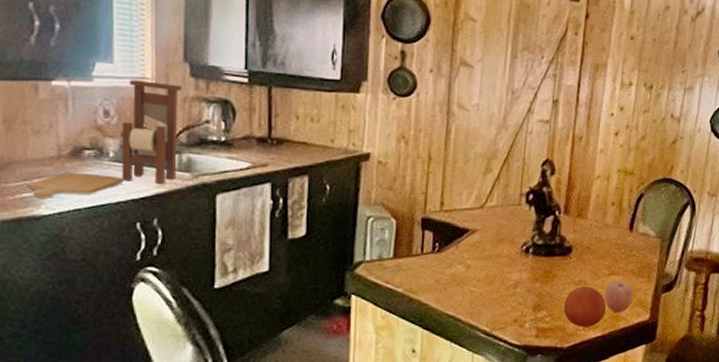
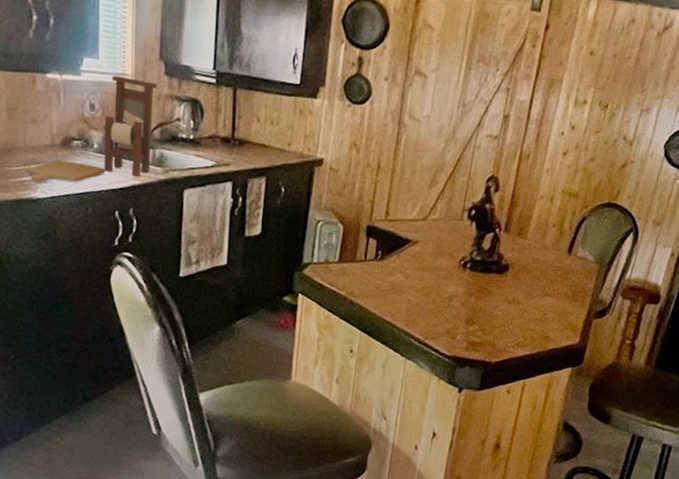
fruit: present [563,286,607,327] -> none [495,305,537,345]
fruit: present [604,281,634,312] -> none [536,303,566,334]

